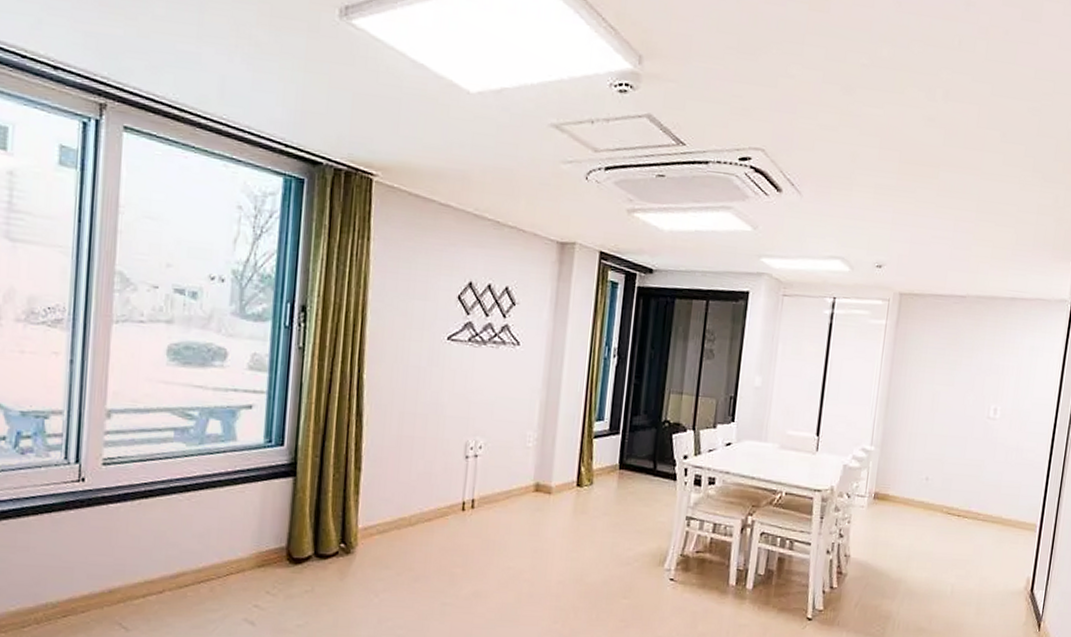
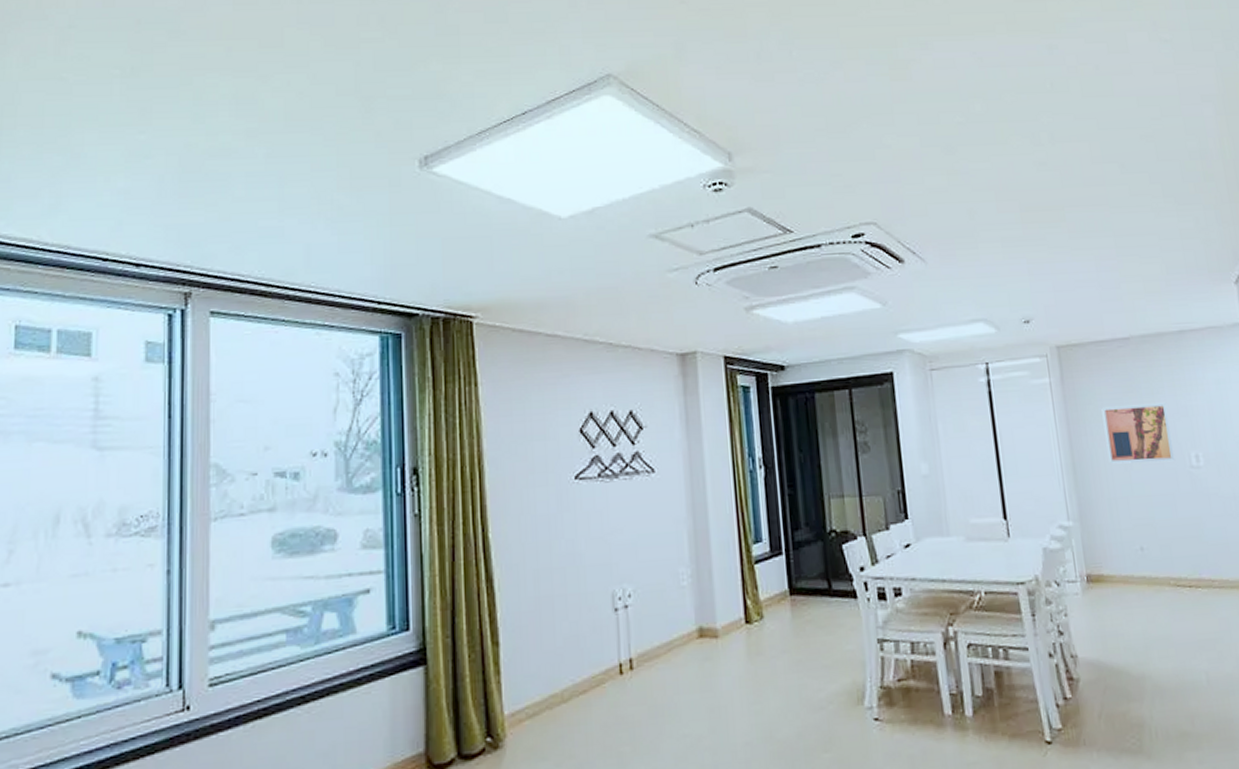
wall art: none [919,354,983,411] -> present [1101,402,1175,464]

